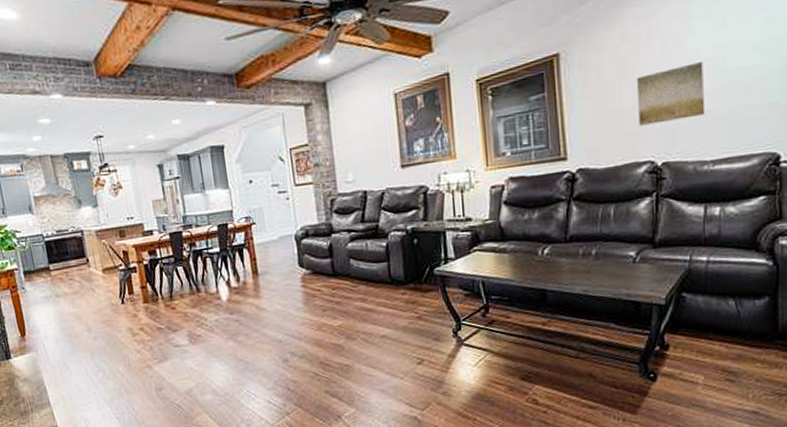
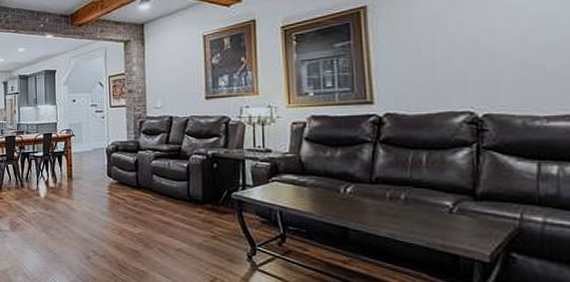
wall art: present [636,62,705,126] -> none [451,18,536,77]

